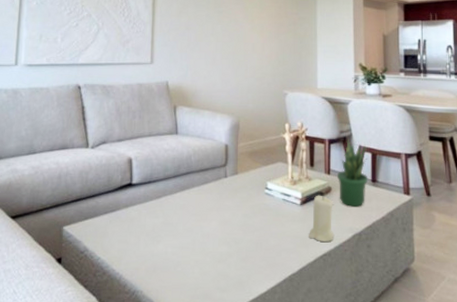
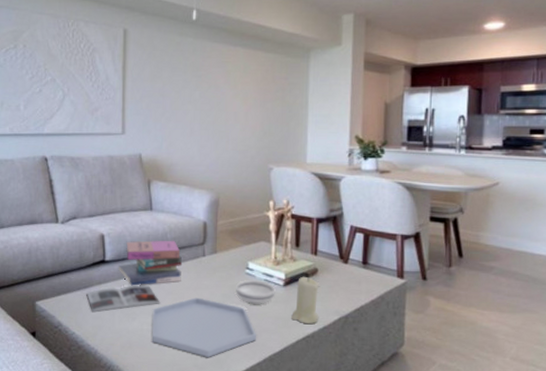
magazine: none [113,207,185,236] -> present [86,285,161,312]
books: none [145,162,206,208] -> present [118,240,183,286]
tray: none [175,218,276,280] -> present [151,297,256,358]
bowl: none [256,199,293,225] -> present [236,279,276,305]
planter: present [338,139,369,207] -> none [325,218,359,289]

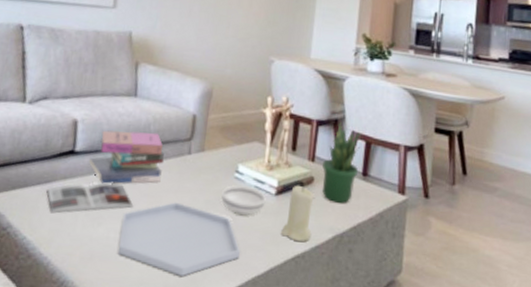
planter: none [325,218,359,289] -> present [321,122,360,203]

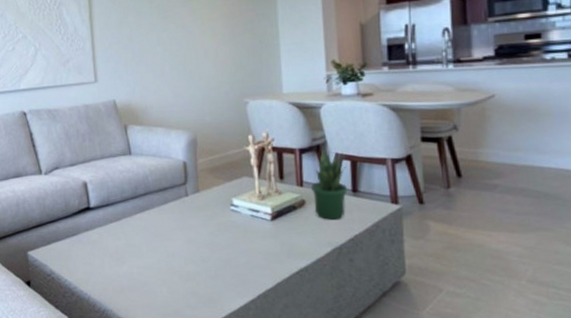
magazine: present [47,183,134,213] -> none [75,229,148,259]
books: present [89,130,165,184] -> none [103,182,166,230]
tray: present [117,202,240,277] -> none [140,237,248,298]
bowl: present [221,184,266,216] -> none [222,215,263,242]
candle: present [281,185,314,242] -> none [282,209,311,258]

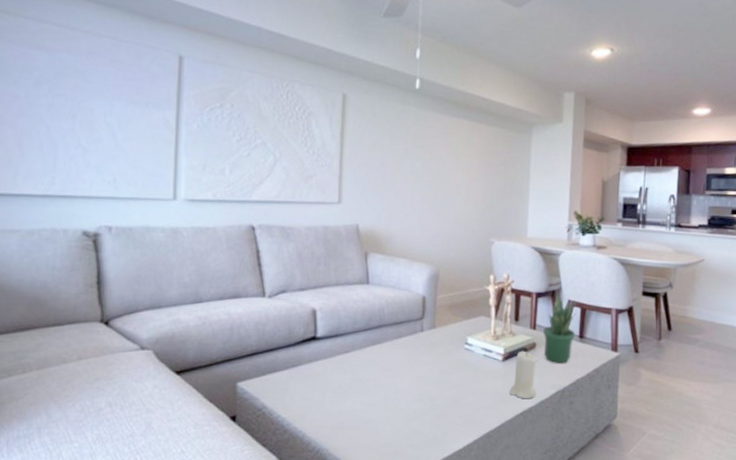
candle: none [282,209,311,258] -> present [509,351,537,399]

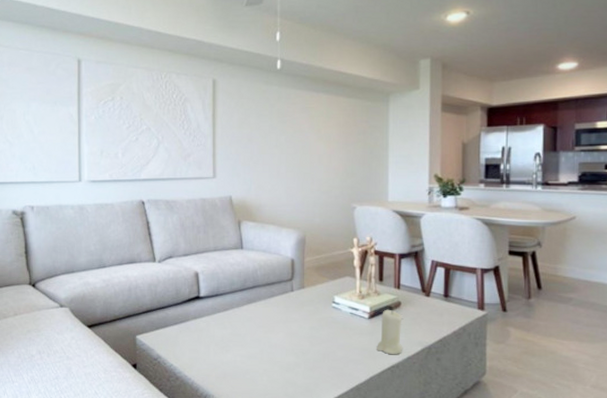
planter: present [543,293,576,363] -> none [408,254,441,321]

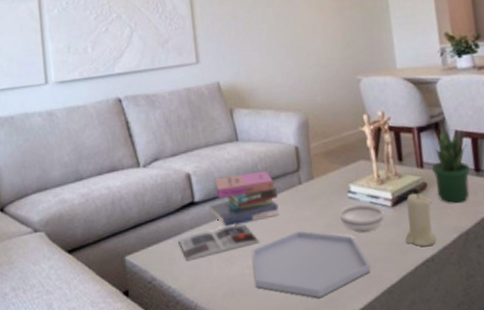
magazine: none [183,319,252,345] -> present [178,224,260,262]
books: none [212,276,272,320] -> present [209,170,279,227]
tray: none [244,330,343,388] -> present [251,231,370,299]
bowl: none [323,312,361,337] -> present [339,203,384,232]
planter: none [408,254,441,321] -> present [432,124,471,203]

